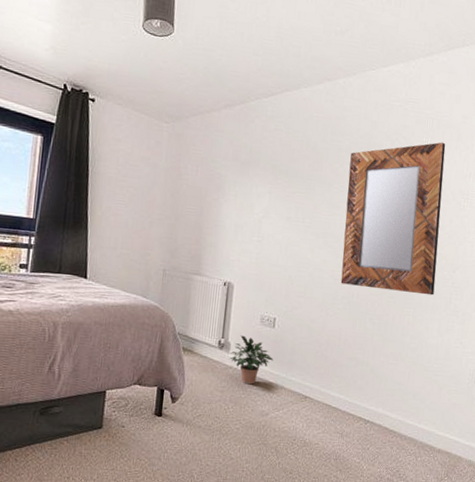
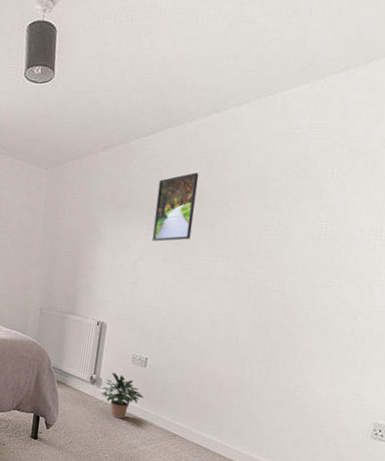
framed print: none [275,135,316,200] -> present [151,172,199,242]
home mirror: present [340,142,446,296] -> none [218,172,357,343]

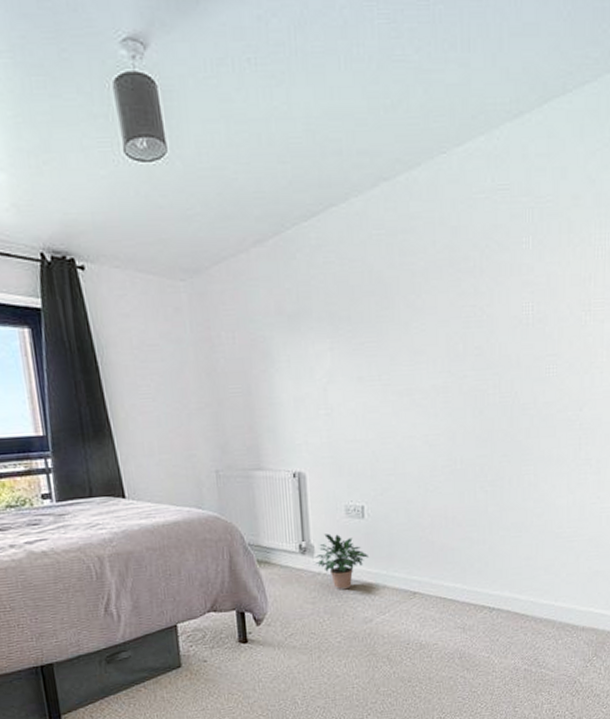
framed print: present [151,172,199,242] -> none [333,261,385,356]

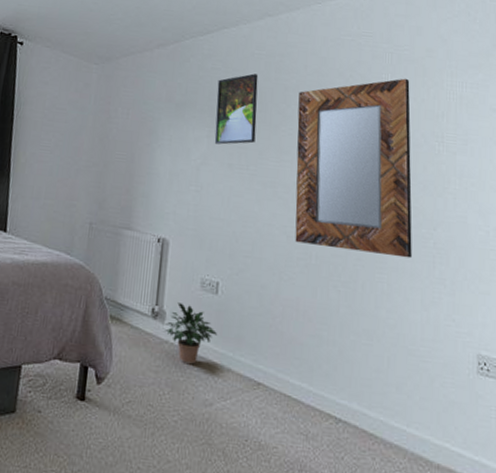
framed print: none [333,261,385,356] -> present [214,73,259,145]
home mirror: none [429,238,558,450] -> present [295,78,412,259]

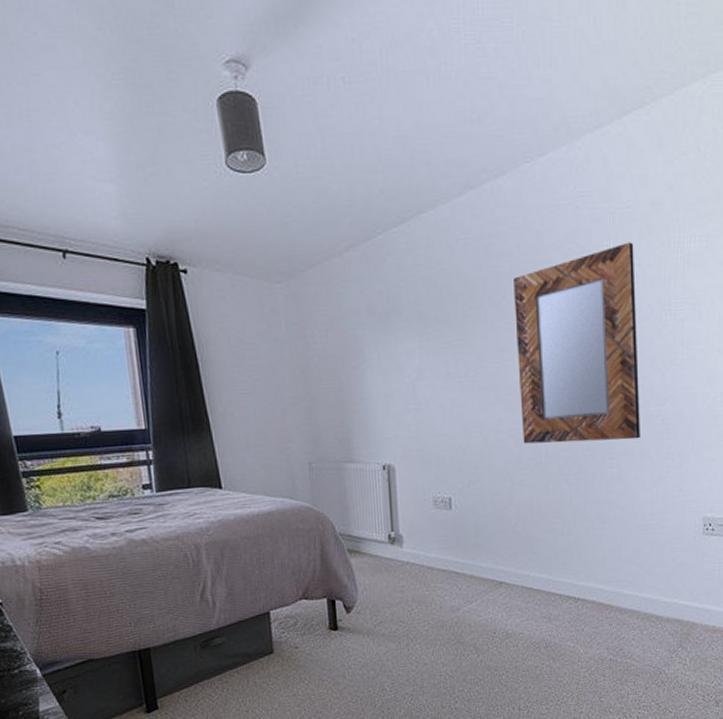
potted plant: present [165,302,217,365] -> none [404,524,455,580]
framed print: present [214,73,259,145] -> none [422,264,471,354]

